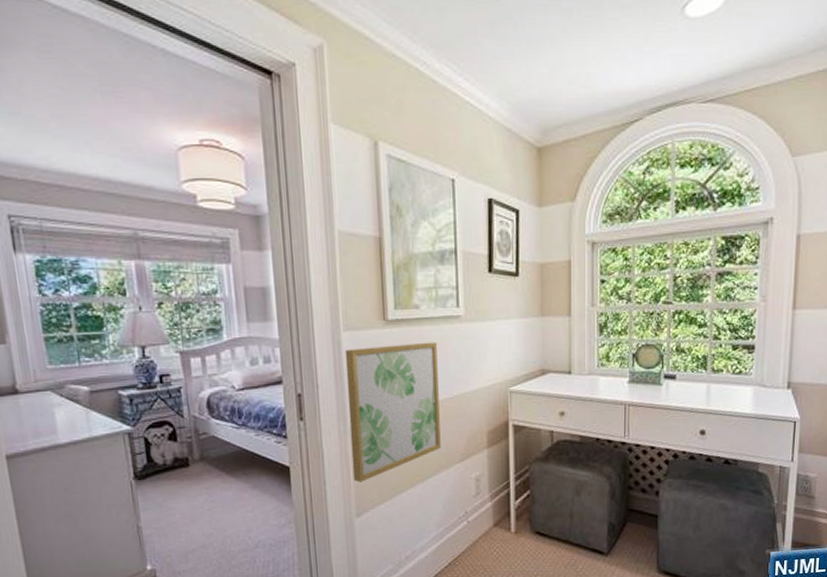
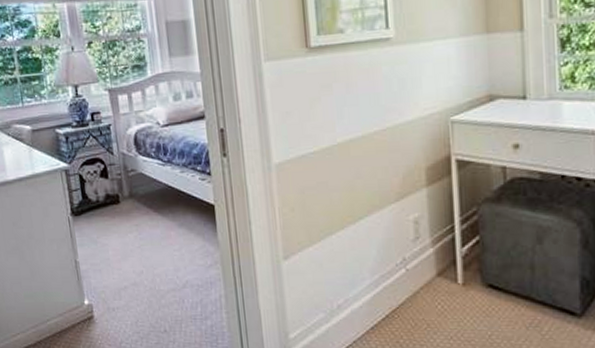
wall art: present [345,342,441,482] -> none [266,68,373,223]

